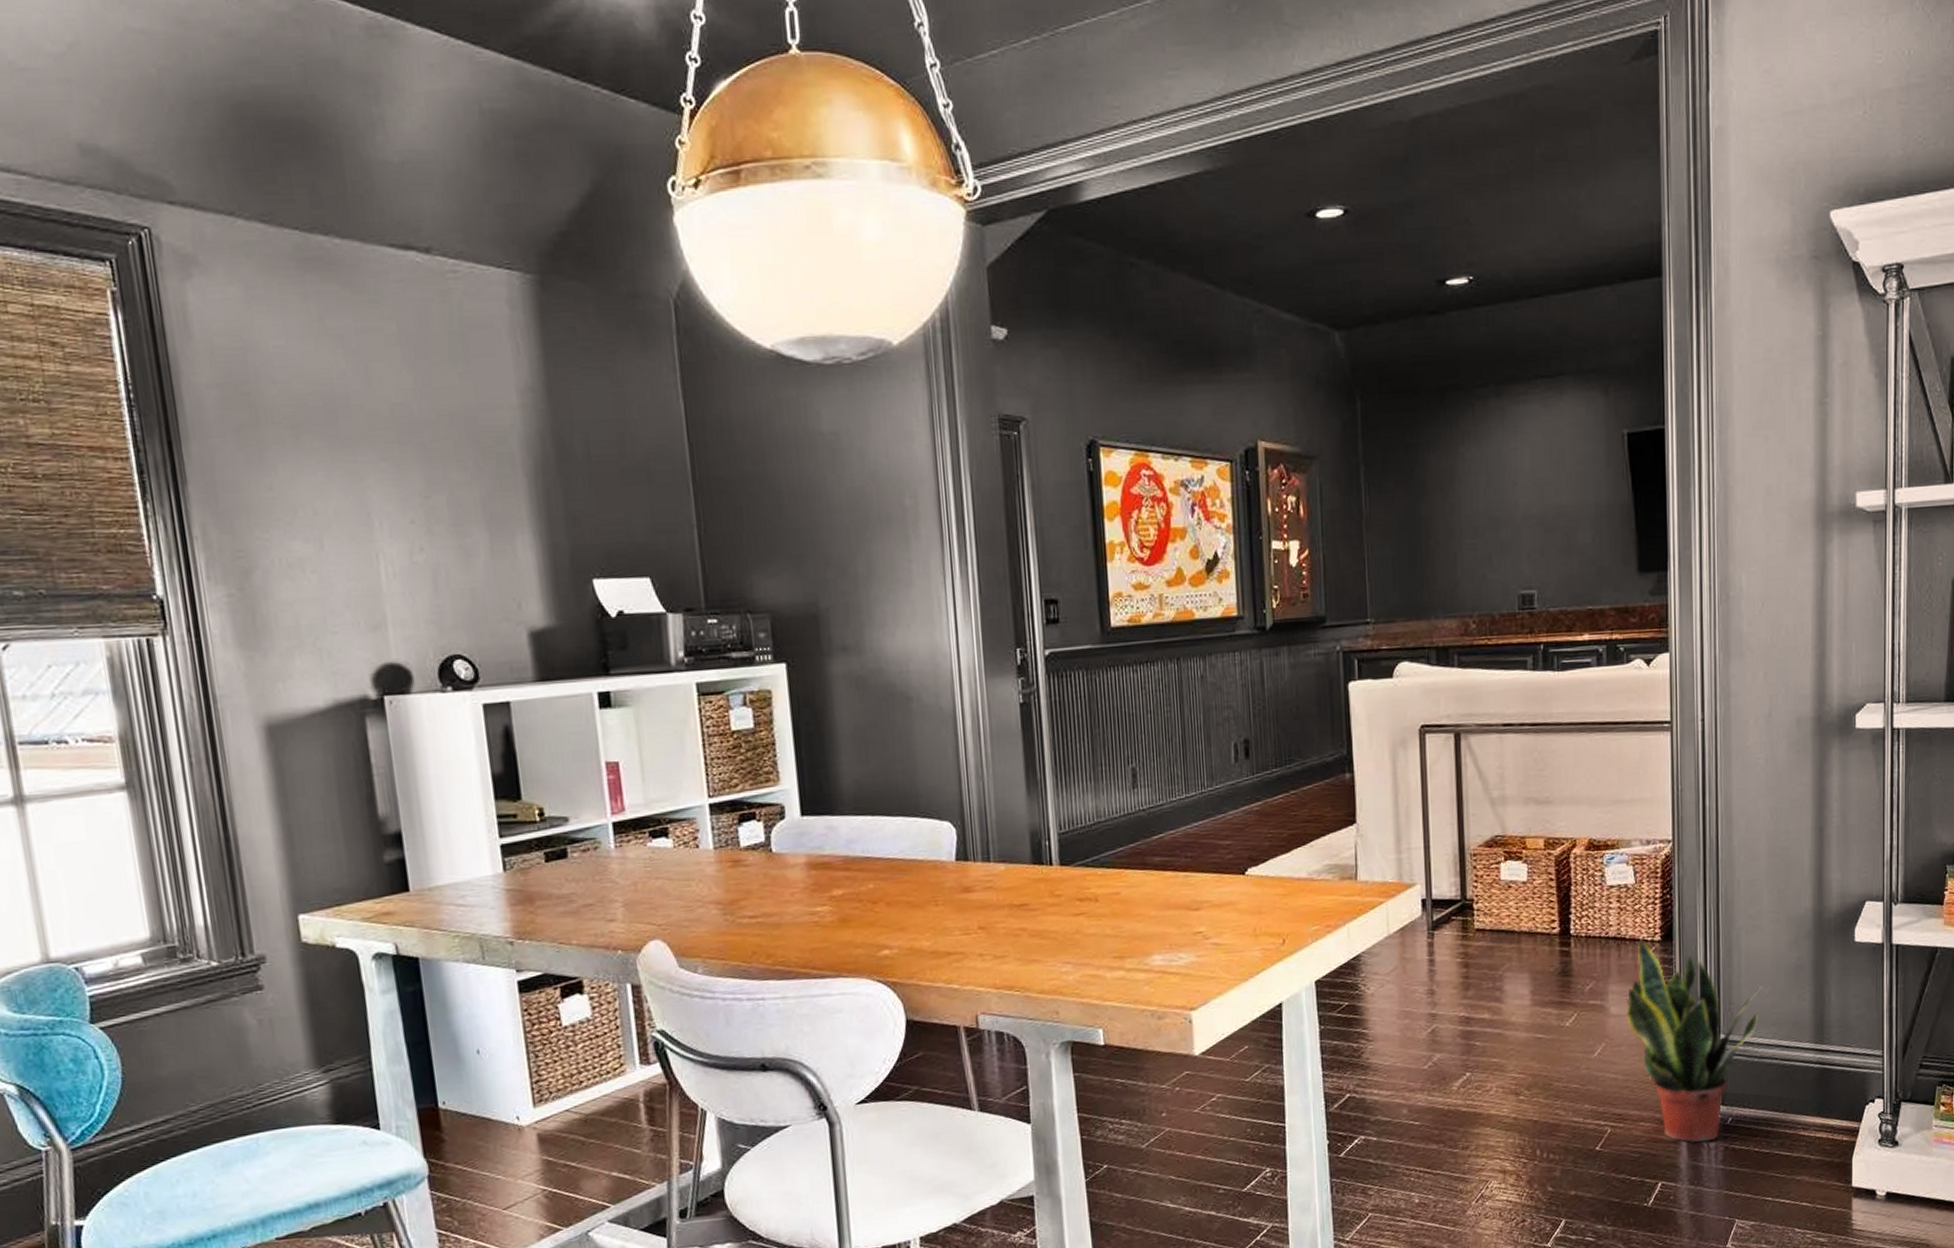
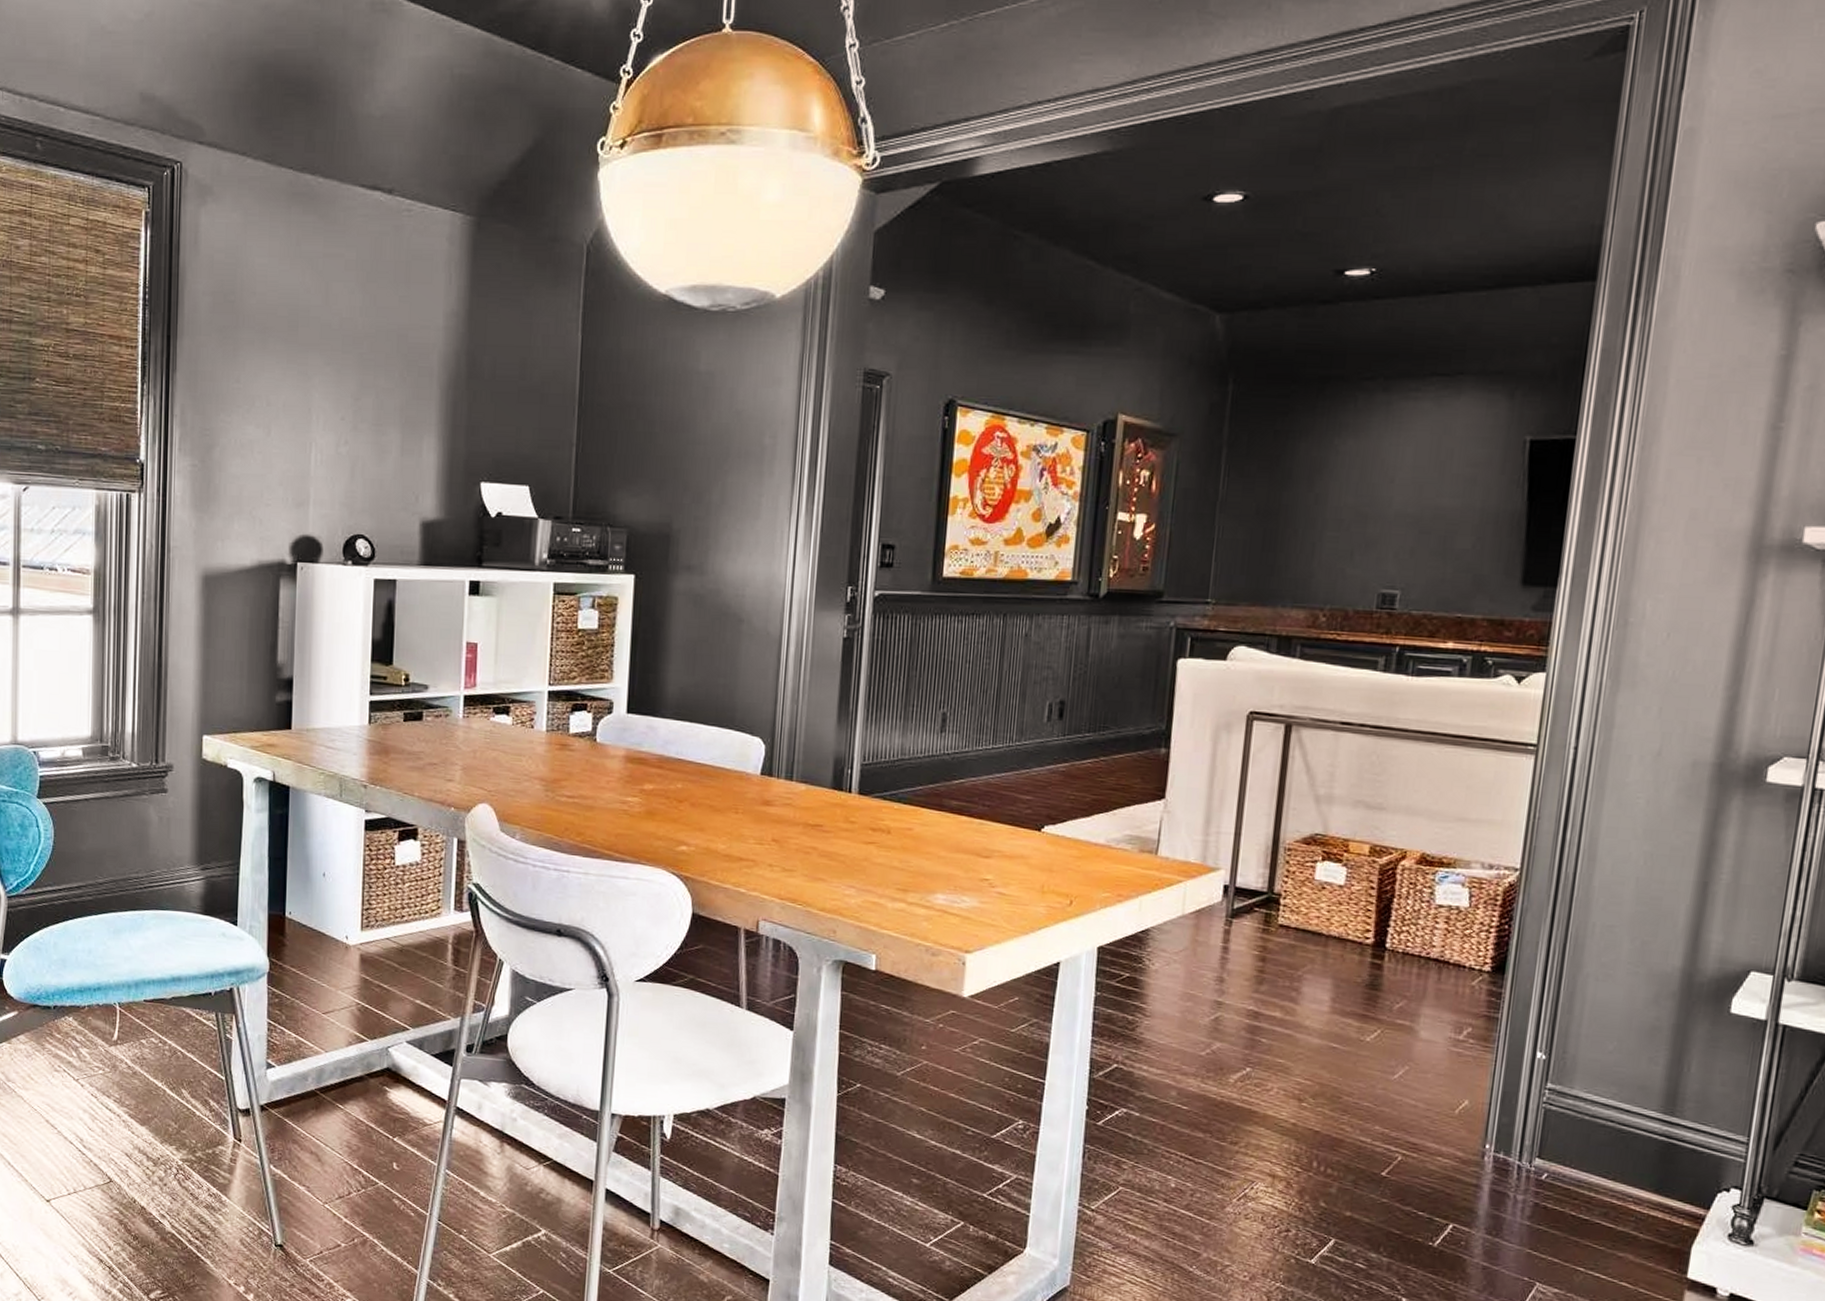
potted plant: present [1625,938,1763,1143] -> none [1437,965,1607,1193]

